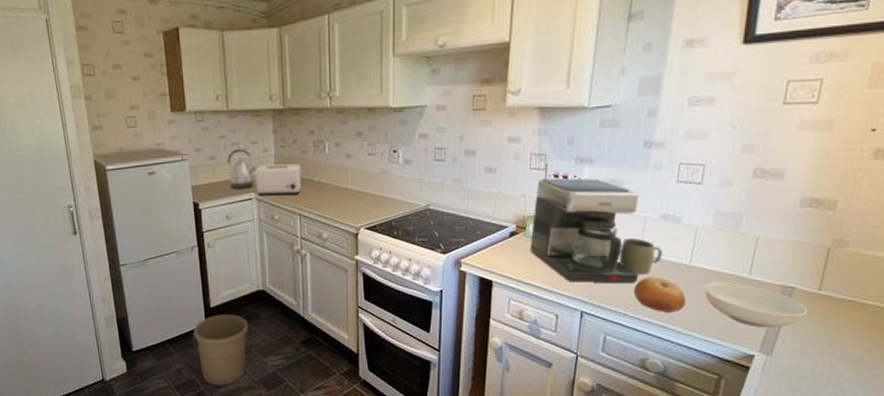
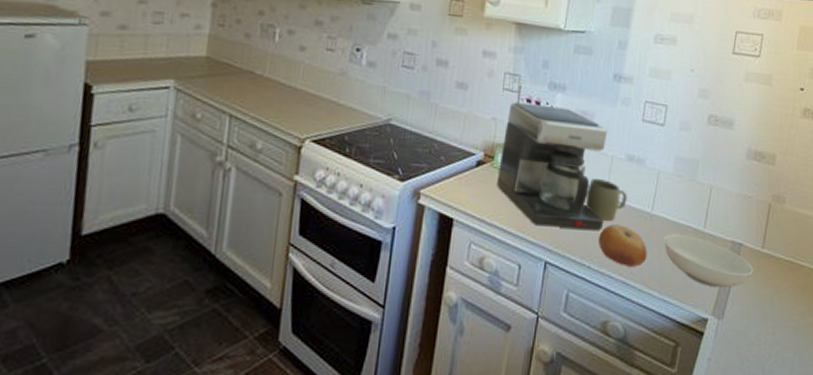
bucket: present [193,314,249,386] -> none [44,246,135,356]
kettle: present [227,149,257,190] -> none [138,20,183,75]
toaster: present [256,164,303,196] -> none [176,45,244,90]

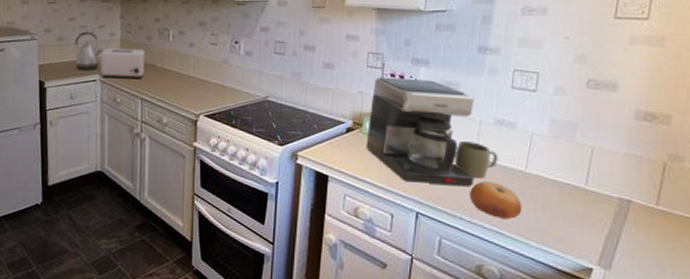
kettle: none [138,20,183,75] -> present [73,31,103,71]
toaster: none [176,45,244,90] -> present [101,48,147,80]
bowl: present [664,234,753,287] -> none [540,190,646,241]

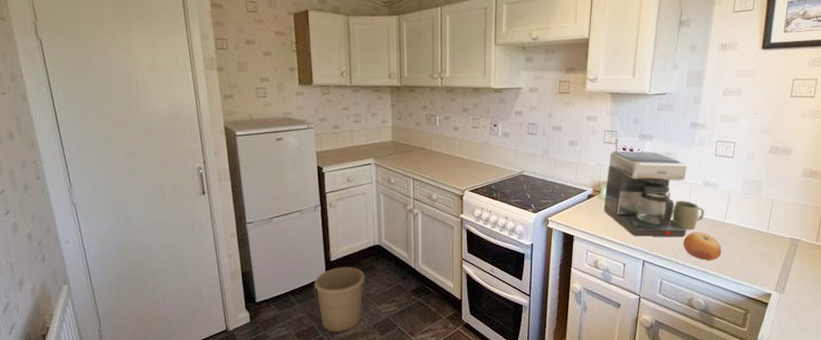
bucket: none [29,193,85,267] -> present [314,267,365,332]
kettle: present [73,31,103,71] -> none [348,119,376,156]
toaster: present [101,48,147,80] -> none [375,134,417,162]

